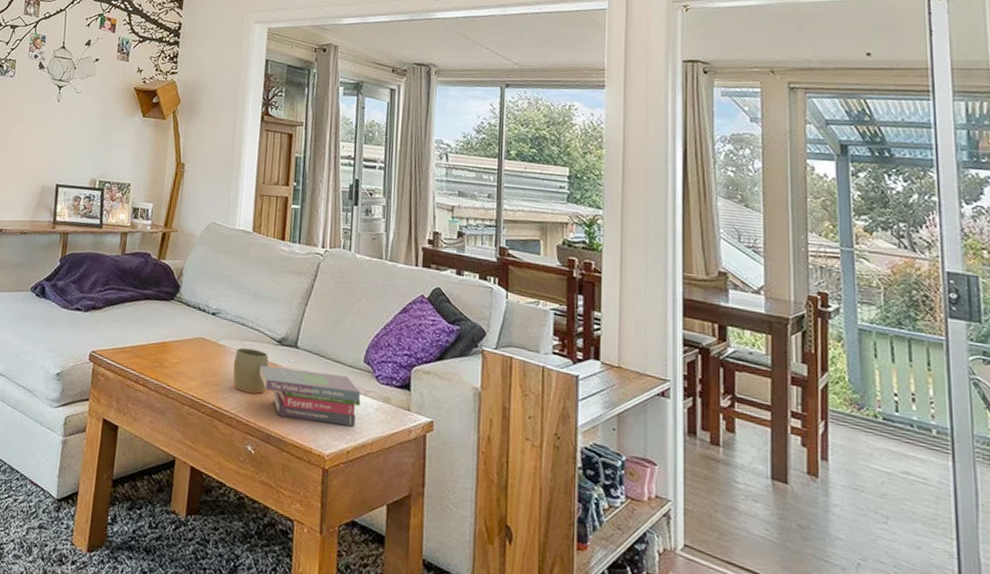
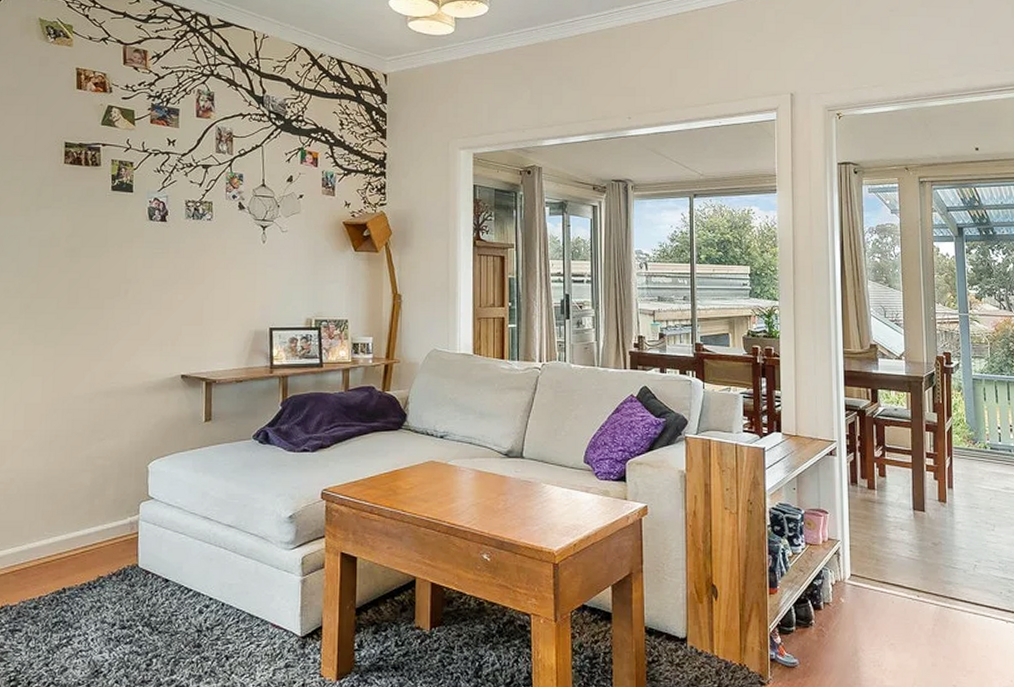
mug: present [232,347,269,394] -> none [464,465,497,505]
books: present [259,365,361,427] -> none [490,478,583,523]

